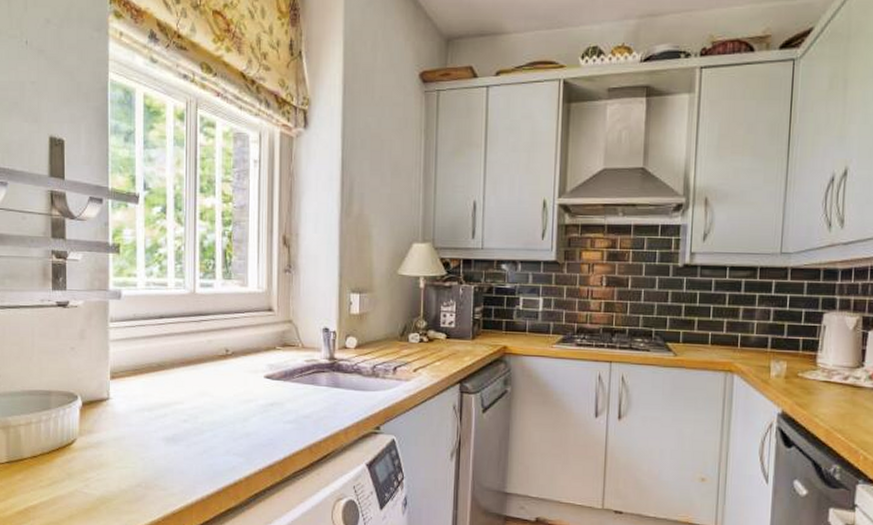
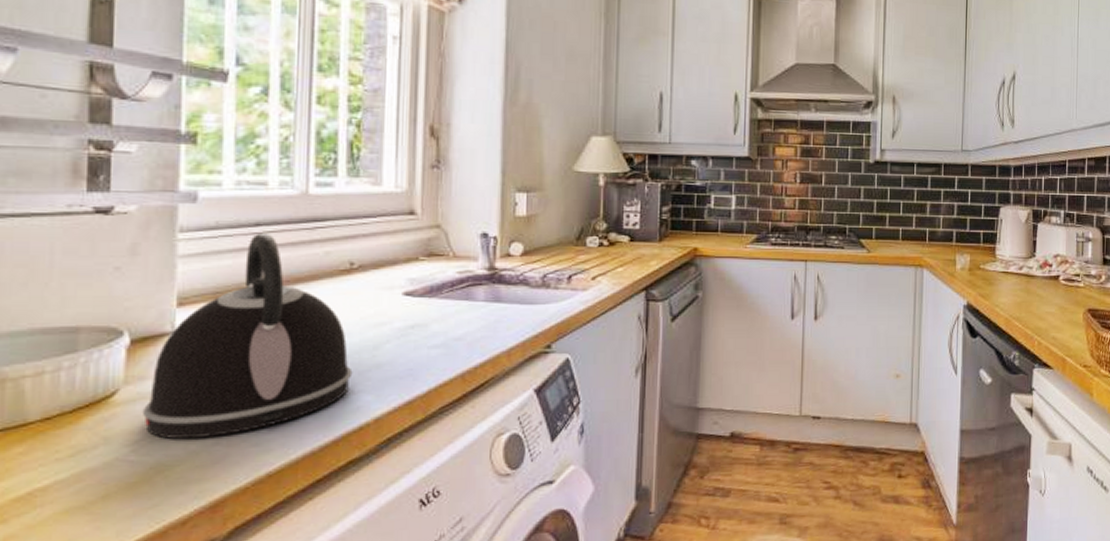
kettle: none [91,323,229,481] -> present [142,232,353,440]

